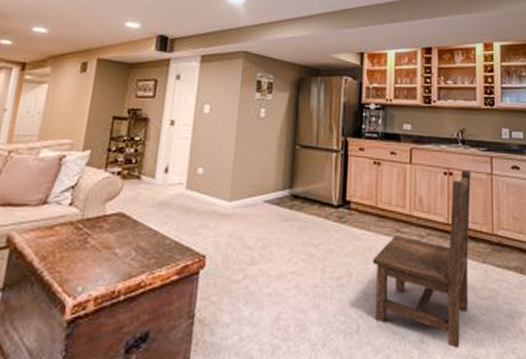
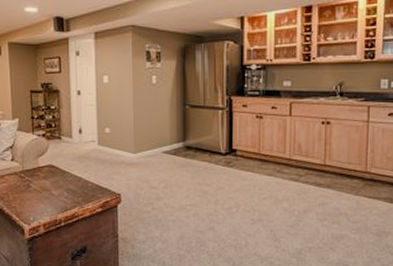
chair: present [373,170,471,349] -> none [257,119,348,258]

